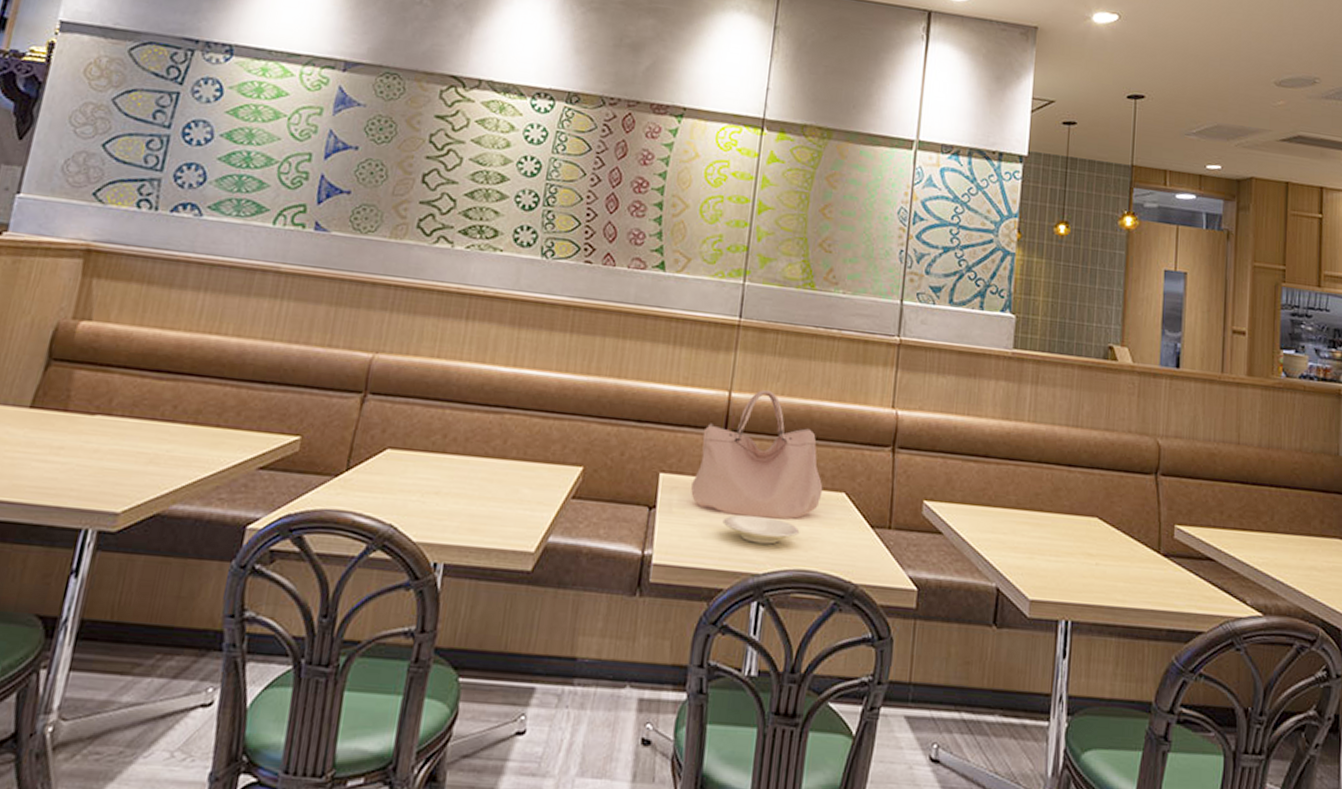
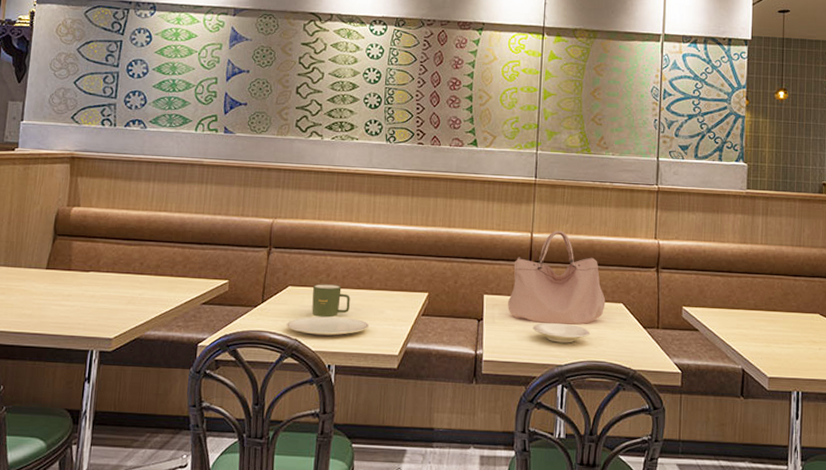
plate: none [378,493,498,522] -> present [286,316,370,336]
mug: none [416,447,474,497] -> present [311,284,350,318]

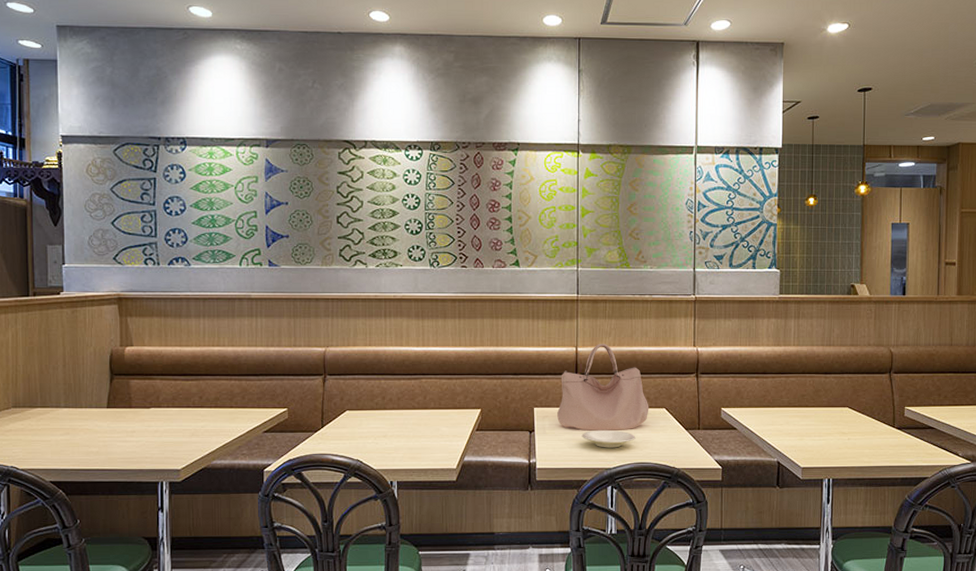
plate: present [286,316,370,336] -> none [347,436,427,455]
mug: present [311,284,350,318] -> none [370,407,407,439]

